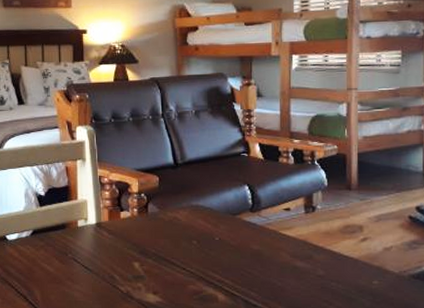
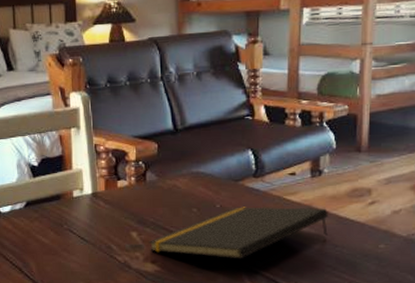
notepad: none [151,240,323,292] -> present [149,206,328,259]

